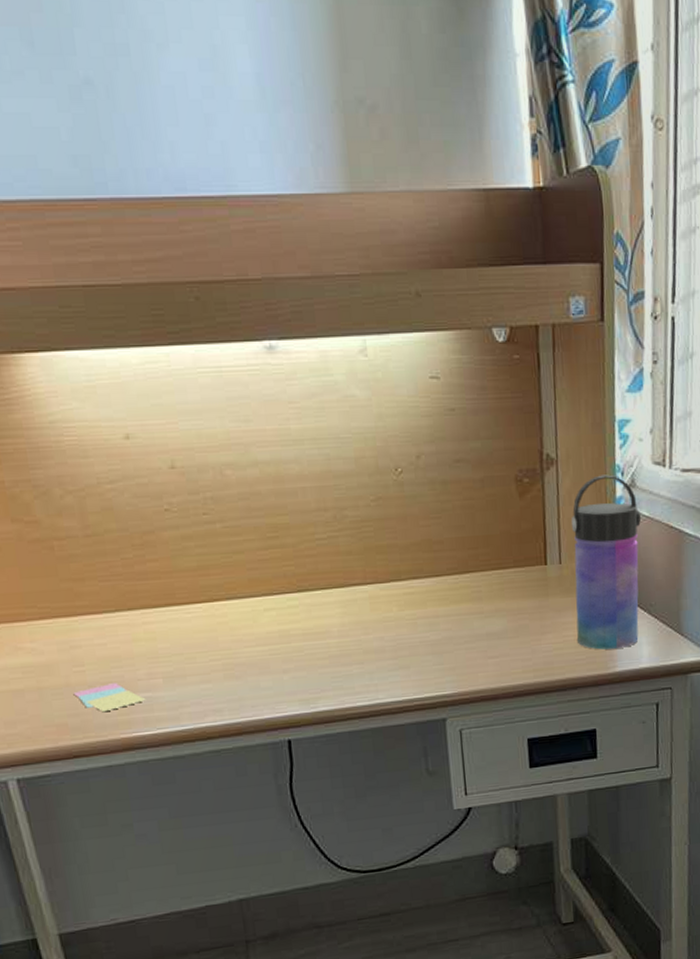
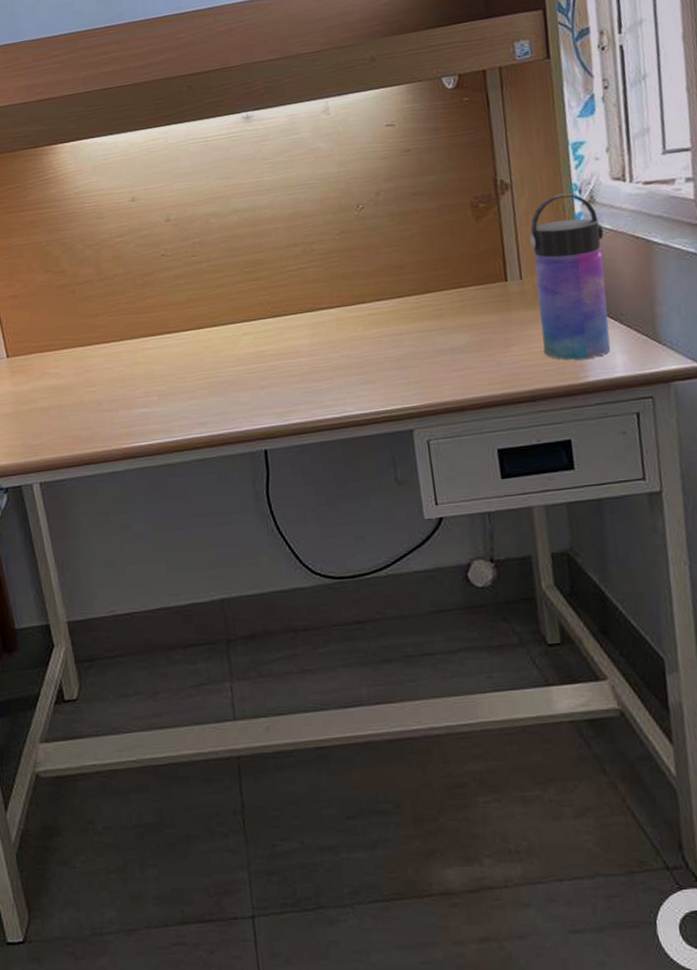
sticky notes: present [73,683,146,713] -> none [86,400,144,426]

